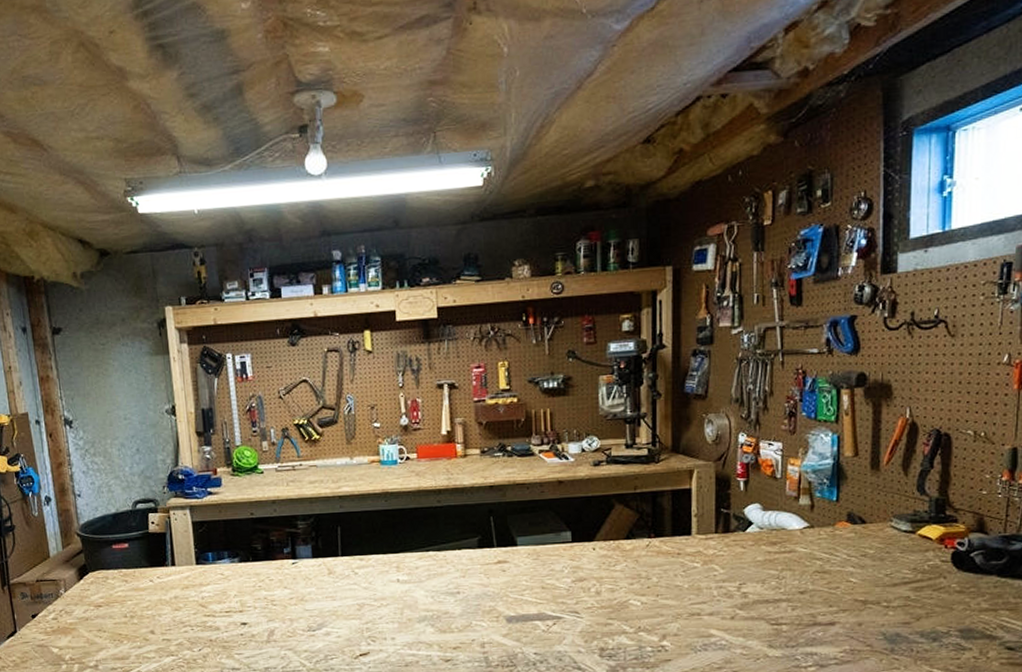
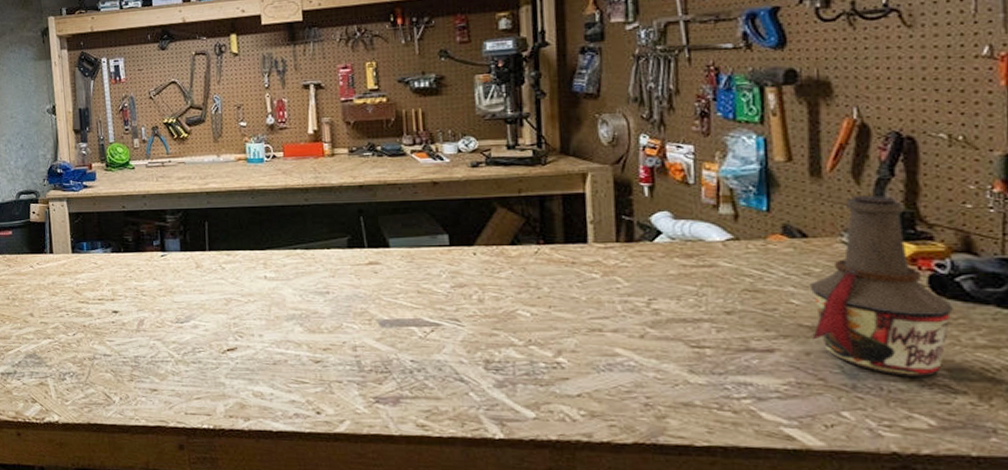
bottle: none [864,484,968,639] -> present [810,194,955,377]

